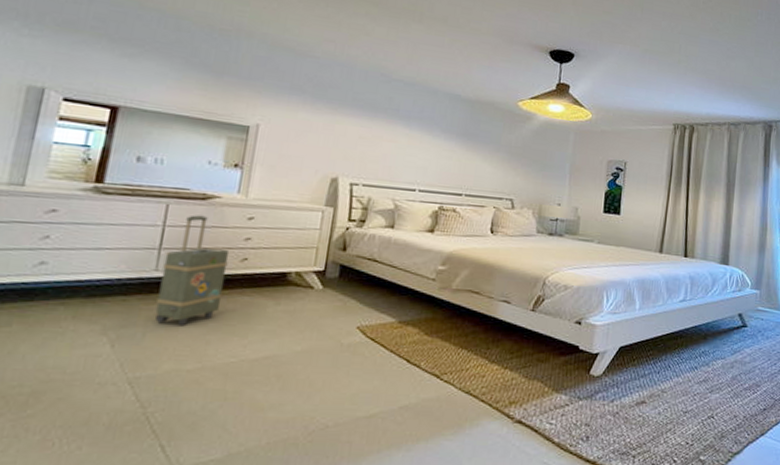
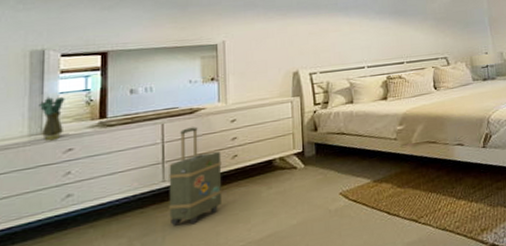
vase: none [22,143,59,196] -> present [38,96,65,142]

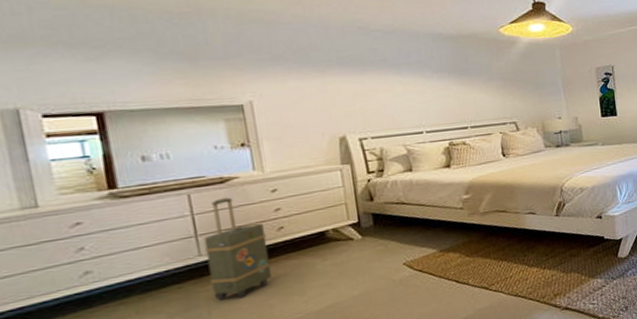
vase: present [38,96,65,142] -> none [25,164,65,215]

